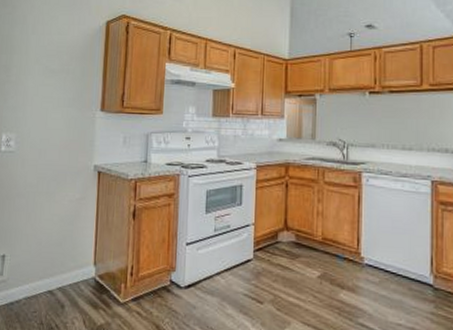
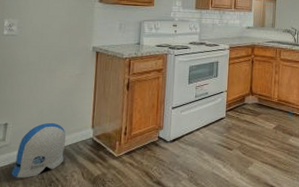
sun visor: none [9,256,66,322] -> present [11,122,66,178]

